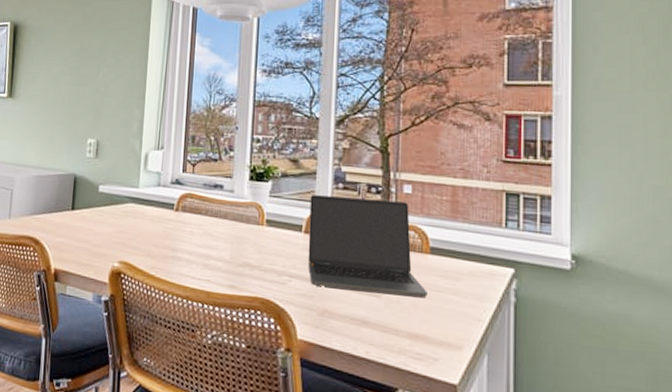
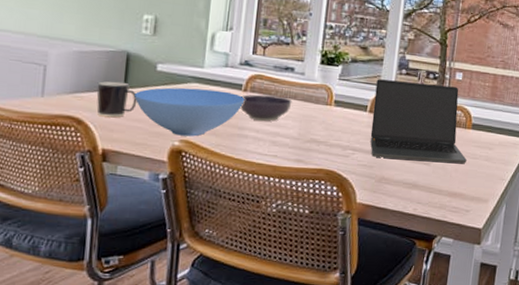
mug: none [50,202,83,238] -> present [96,80,137,118]
bowl: none [80,208,177,258] -> present [134,87,245,137]
bowl: none [173,214,223,242] -> present [240,94,292,121]

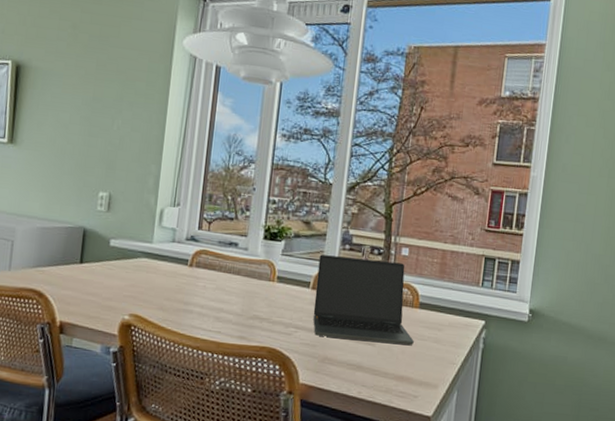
mug: present [96,80,137,118] -> none [56,255,92,291]
bowl: present [134,87,245,137] -> none [89,262,191,311]
bowl: present [240,94,292,121] -> none [186,269,236,297]

